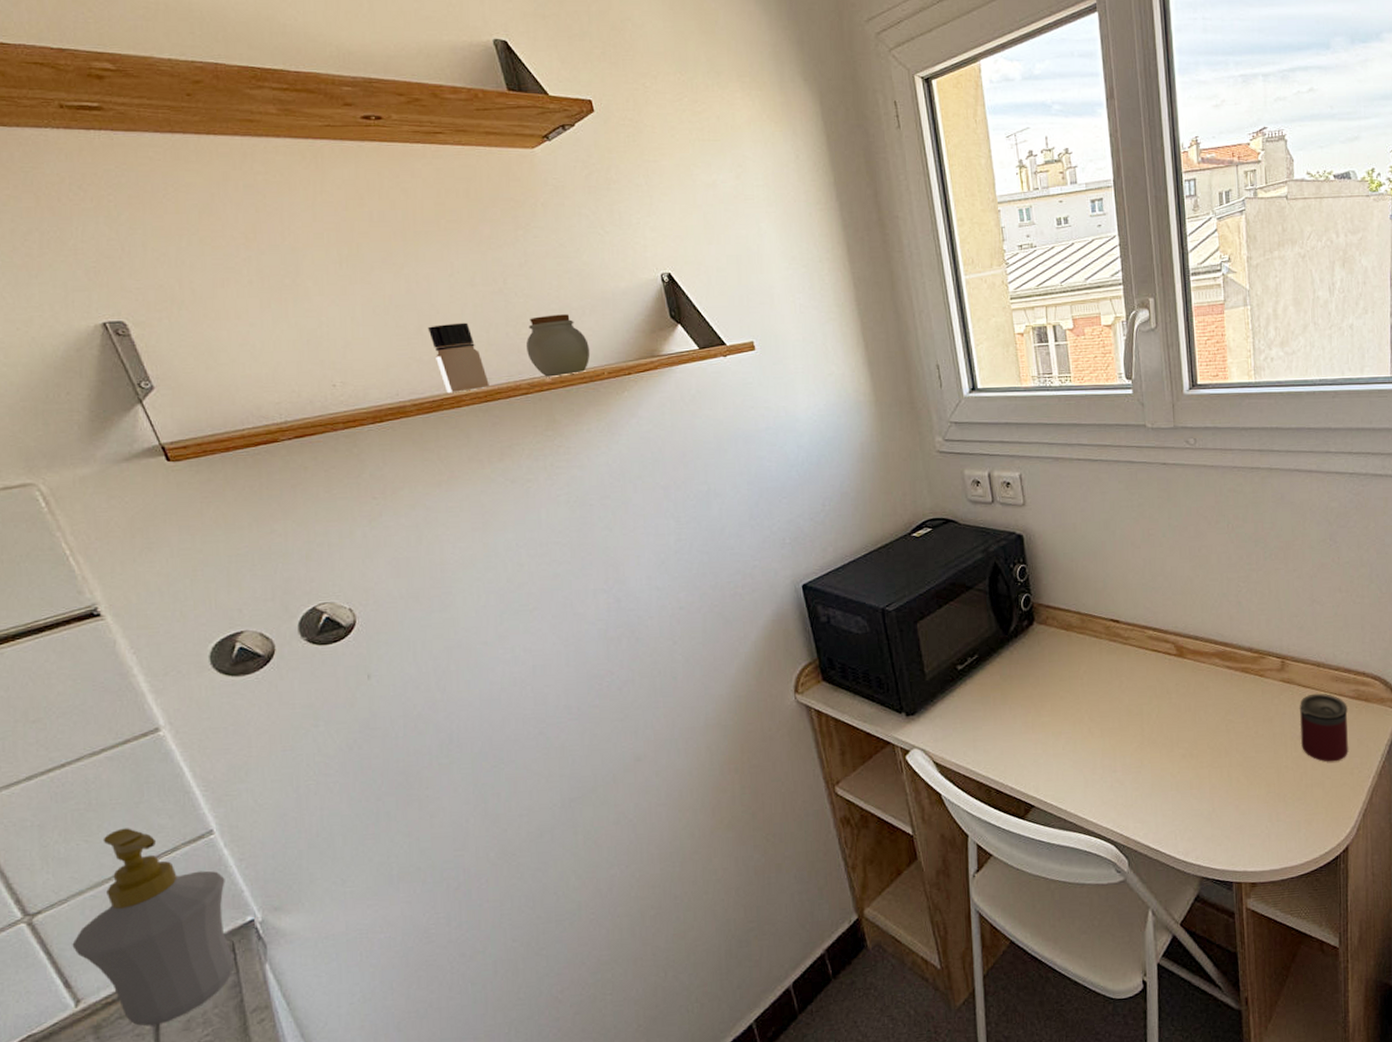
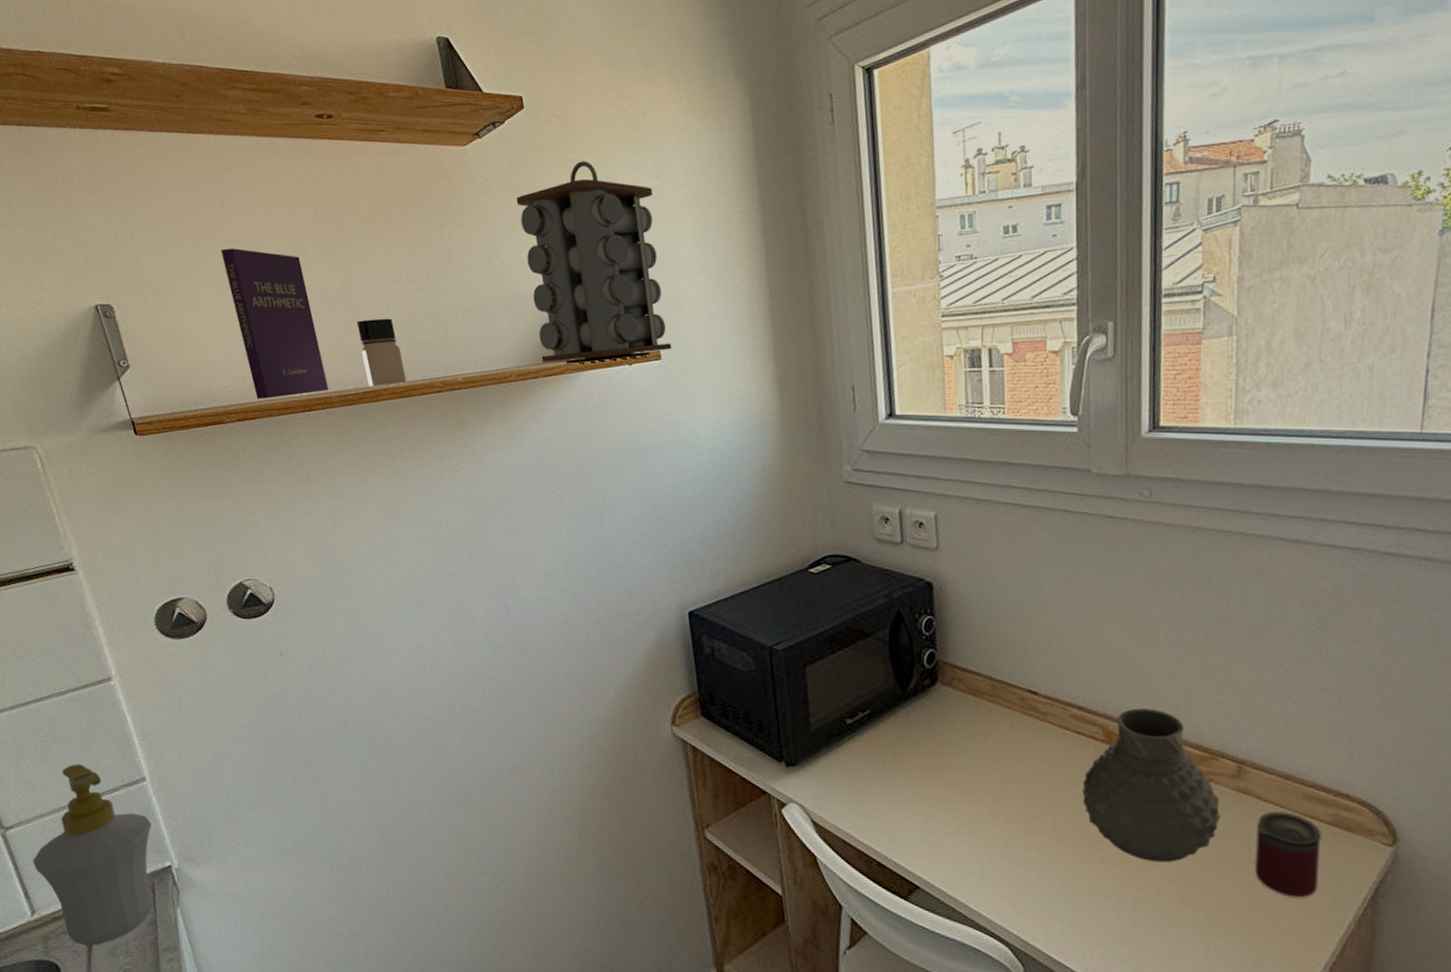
book: none [259,256,402,414] -> present [221,248,329,400]
jar: present [525,314,591,377] -> none [442,314,501,376]
spice rack: none [594,163,765,359] -> present [516,161,672,364]
vase: none [1162,622,1272,751] -> present [1082,708,1220,863]

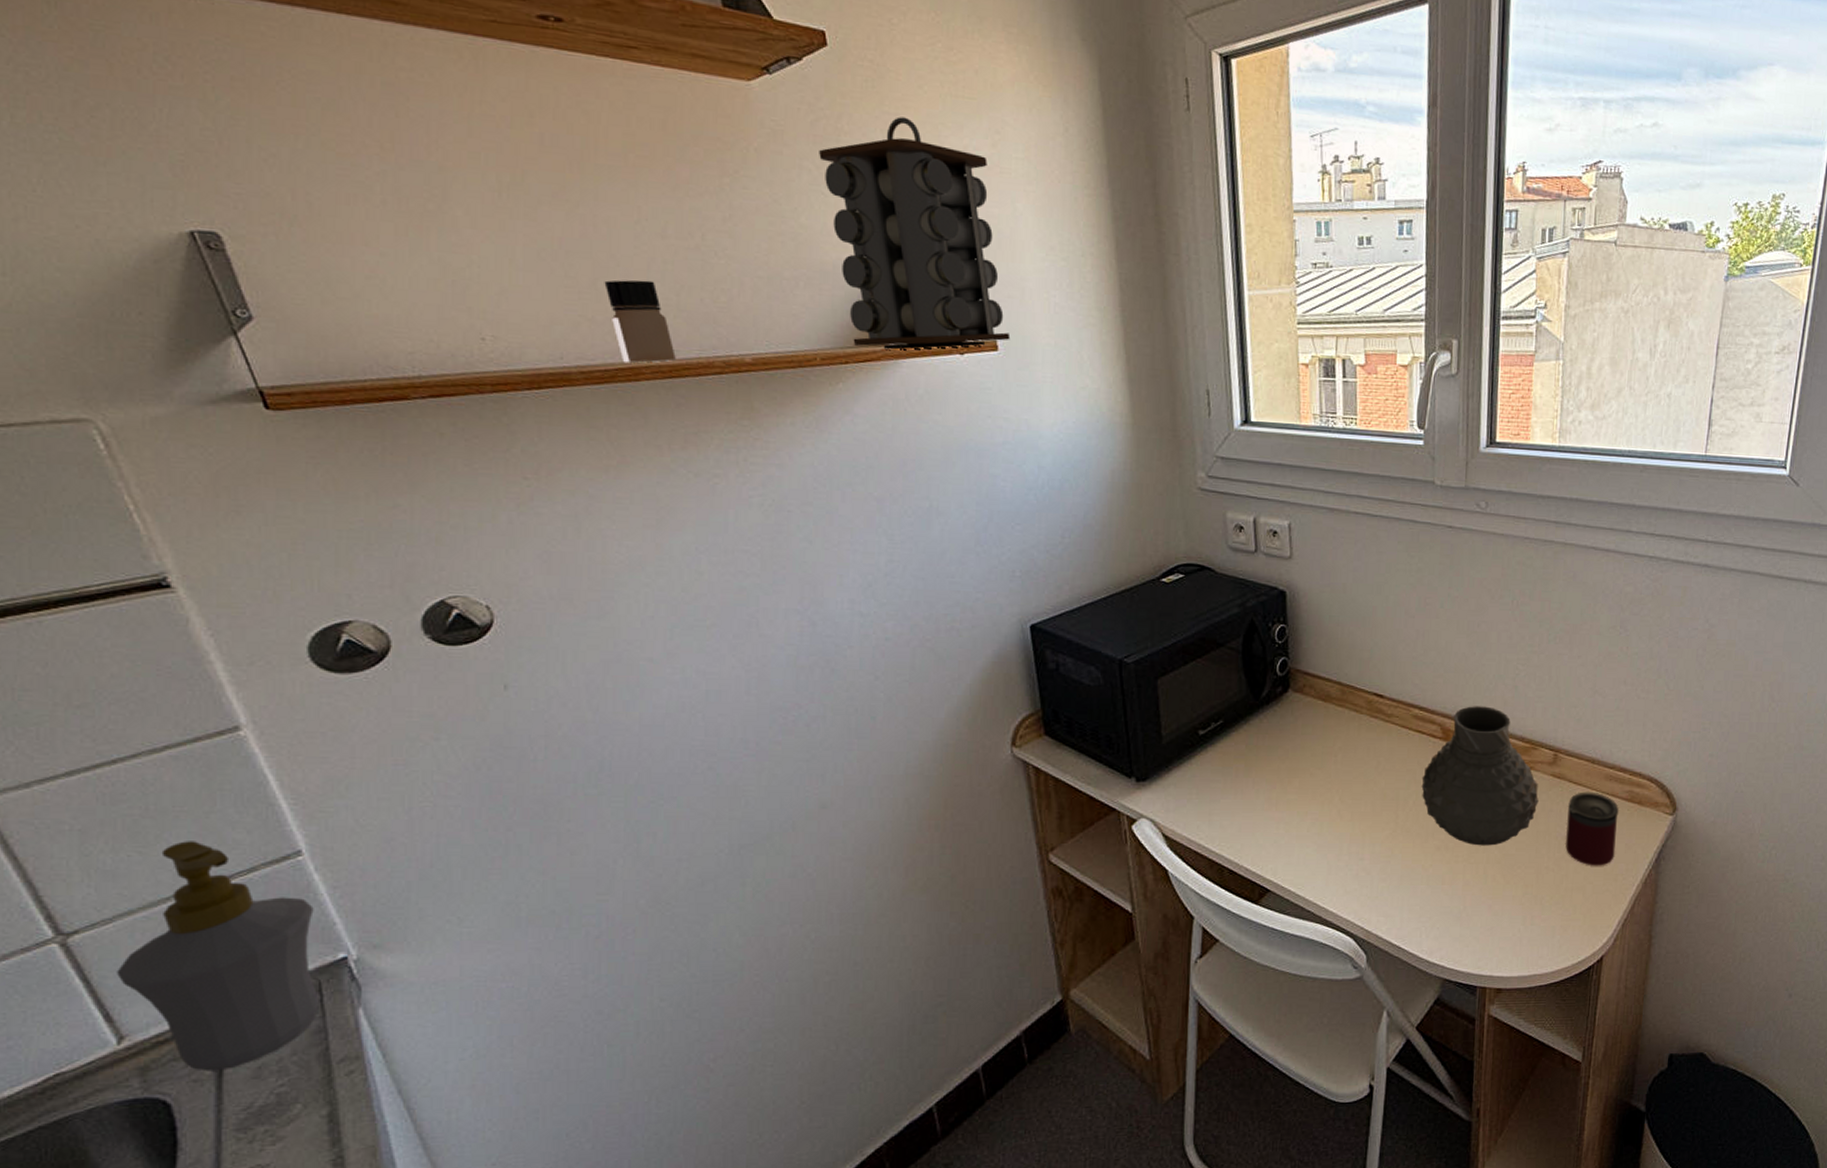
book: present [221,248,329,400] -> none [396,173,567,372]

